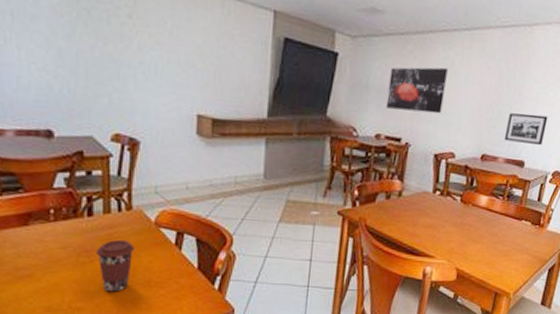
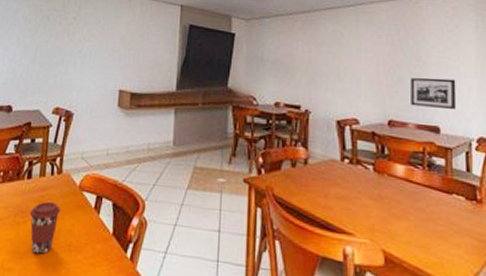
wall art: present [386,67,448,114] -> none [282,39,338,82]

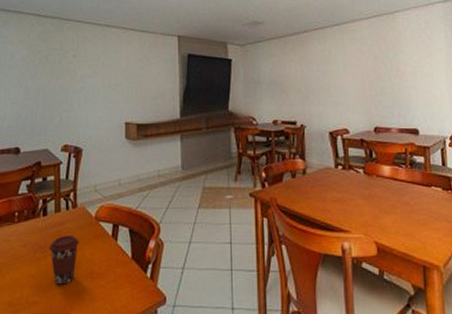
picture frame: present [410,77,457,110] -> none [392,85,432,113]

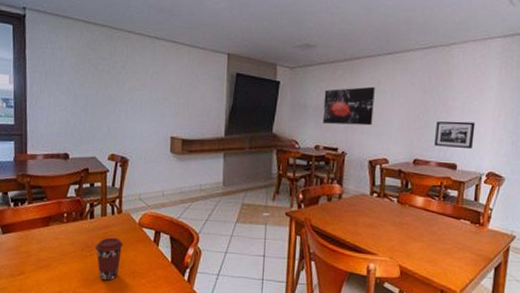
wall art: none [277,57,328,97] -> present [322,86,375,126]
picture frame: none [392,85,432,113] -> present [434,121,476,150]

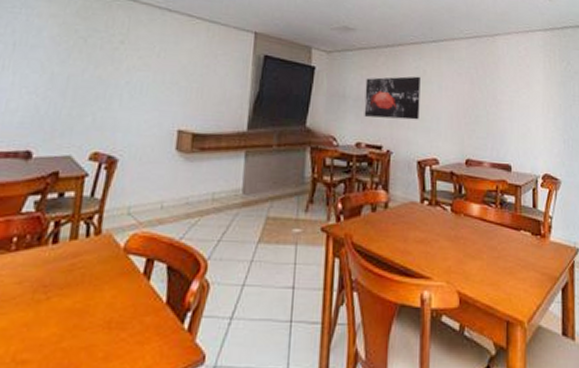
coffee cup: present [95,237,123,281] -> none [54,270,98,337]
picture frame: present [434,121,476,150] -> none [487,116,526,149]

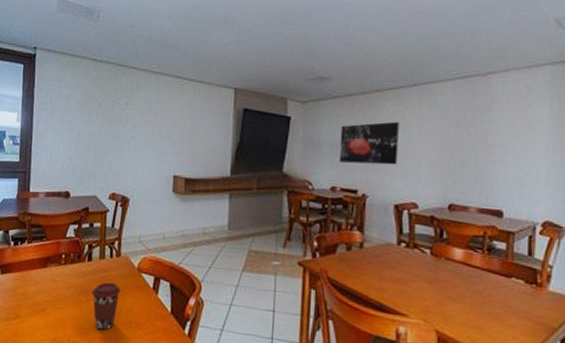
coffee cup: none [54,270,98,337] -> present [91,282,121,330]

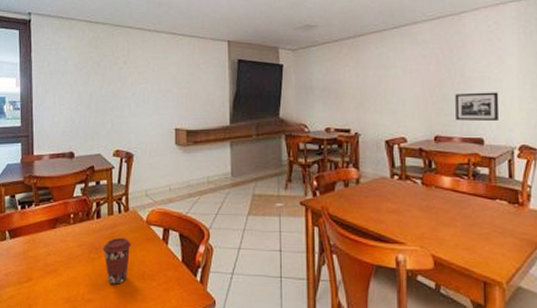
wall art: present [339,121,399,165] -> none [330,62,385,104]
picture frame: none [474,160,524,194] -> present [455,92,500,122]

